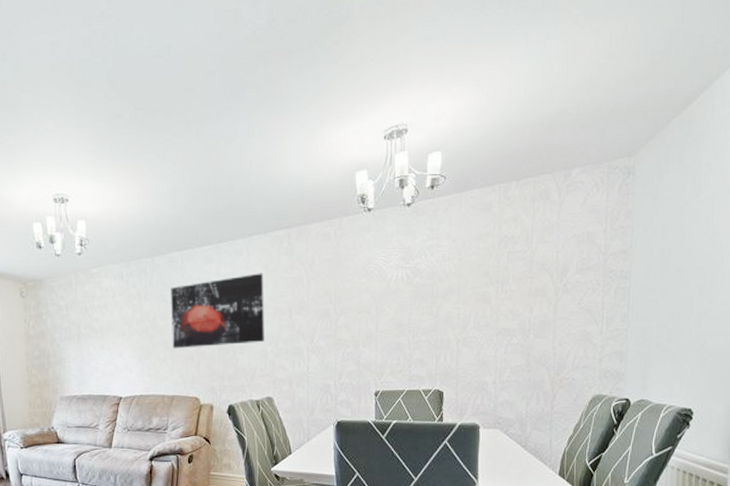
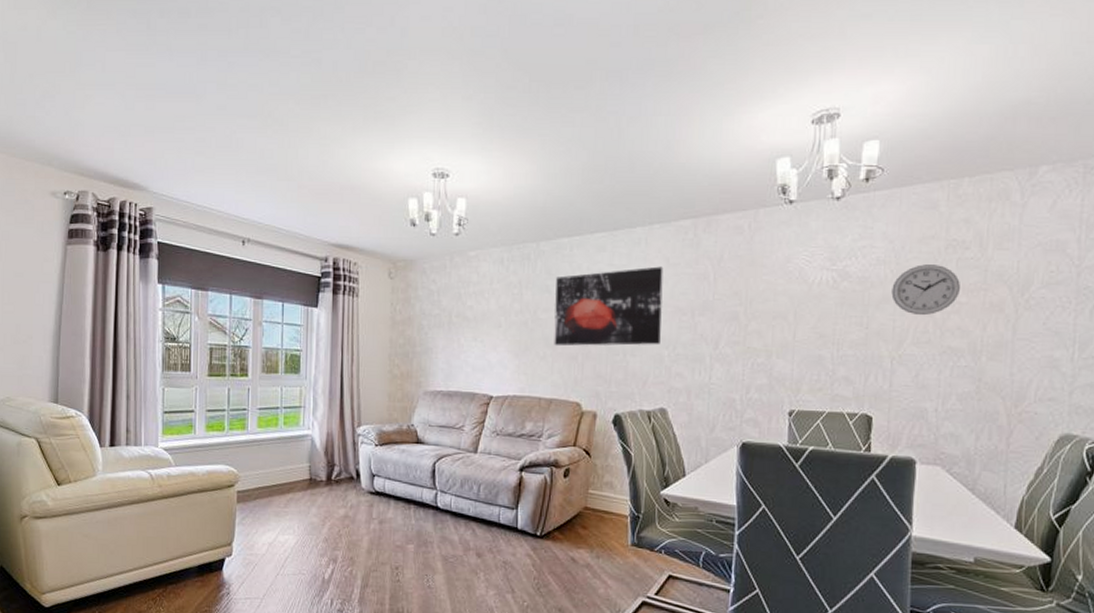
wall clock: none [455,258,511,303] -> present [891,264,960,316]

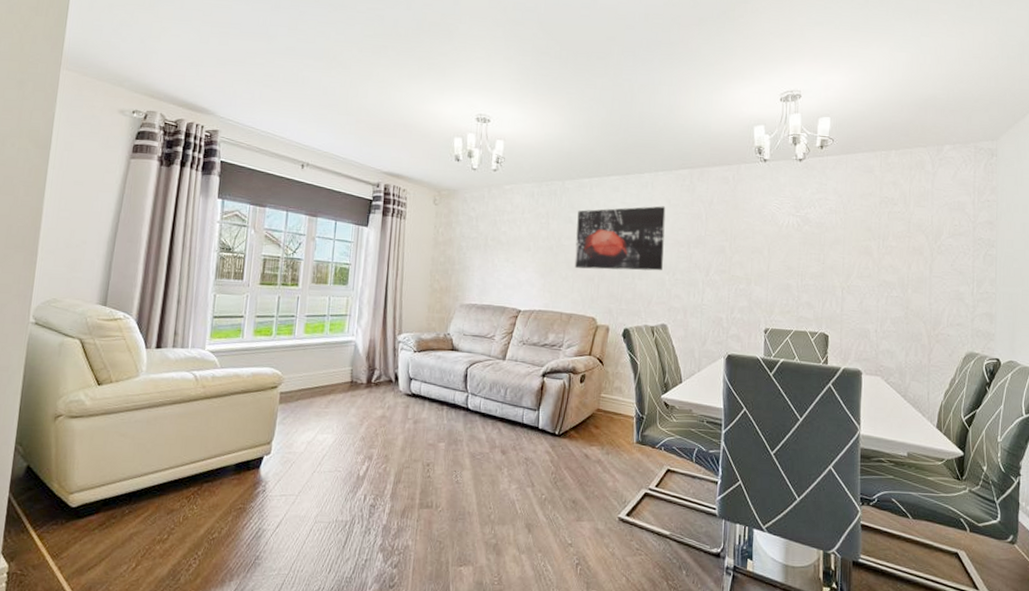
wall clock: present [891,264,960,316] -> none [841,215,891,255]

